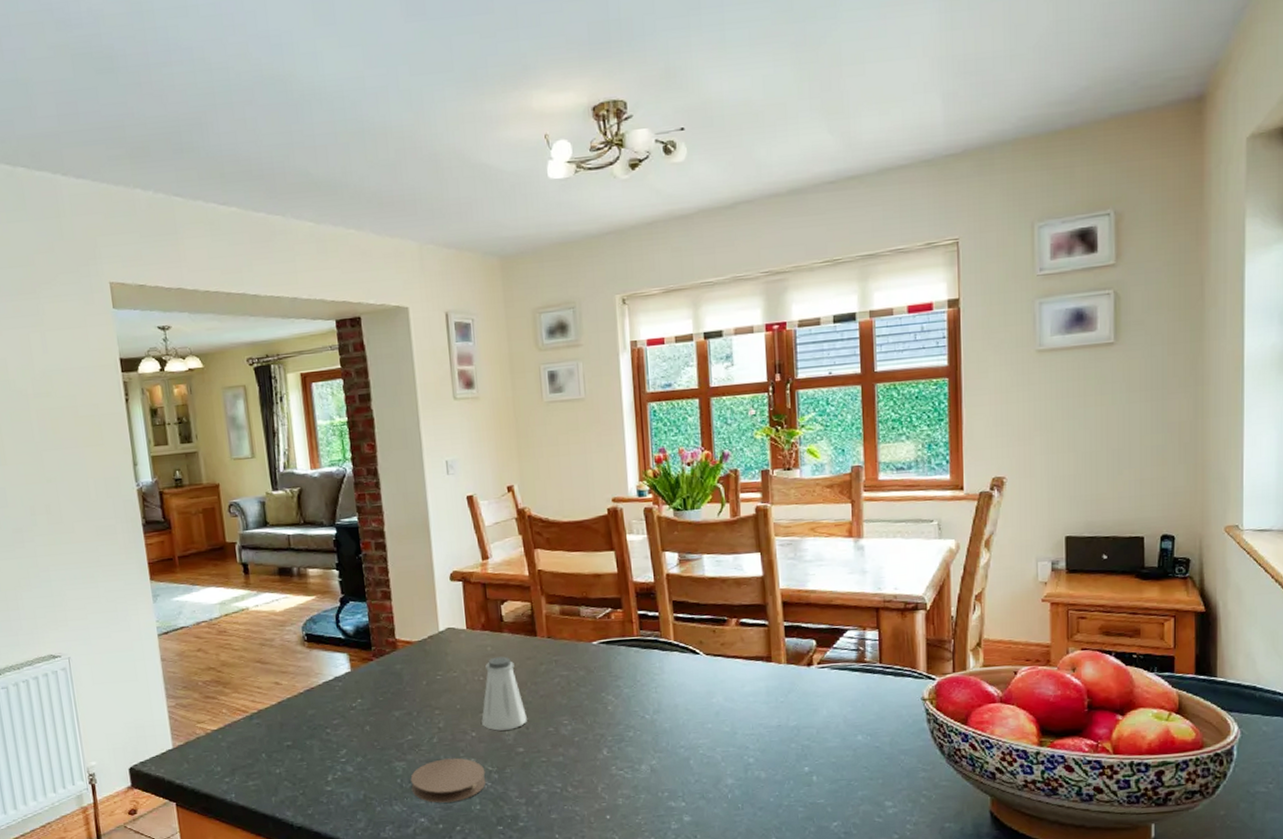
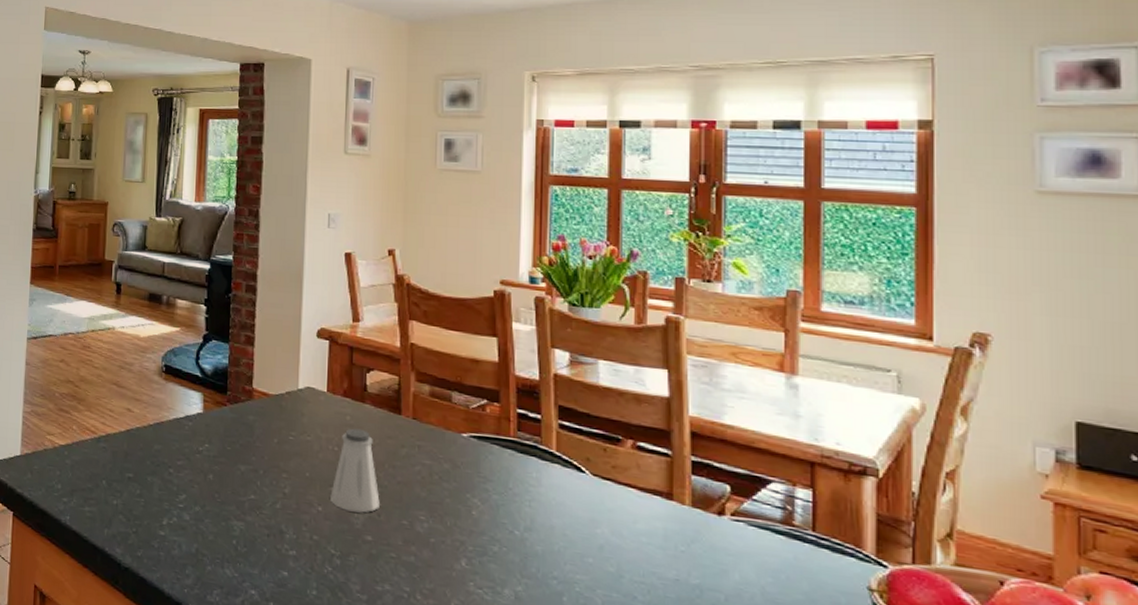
coaster: present [410,758,486,803] -> none [246,528,327,581]

